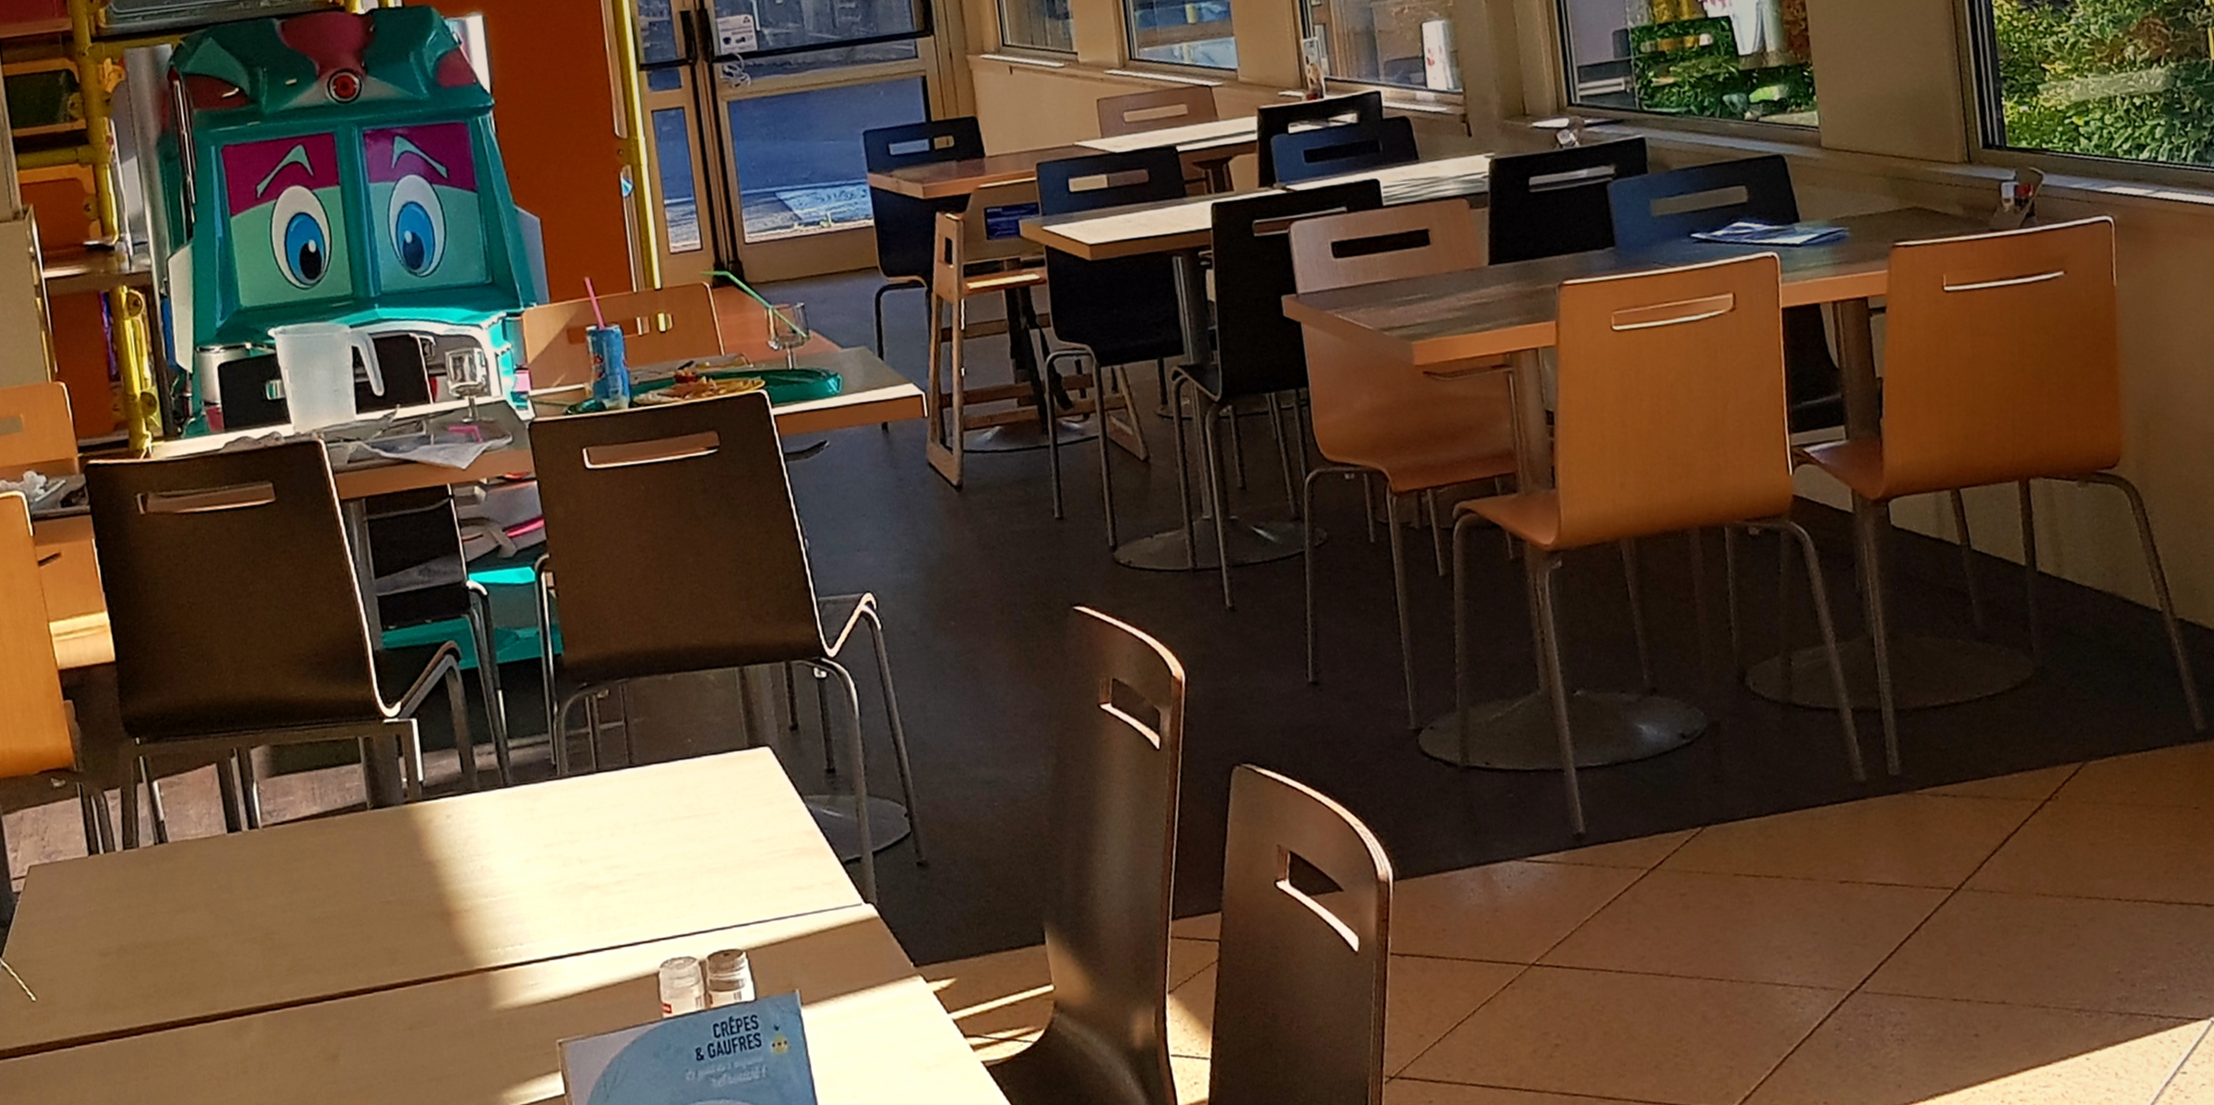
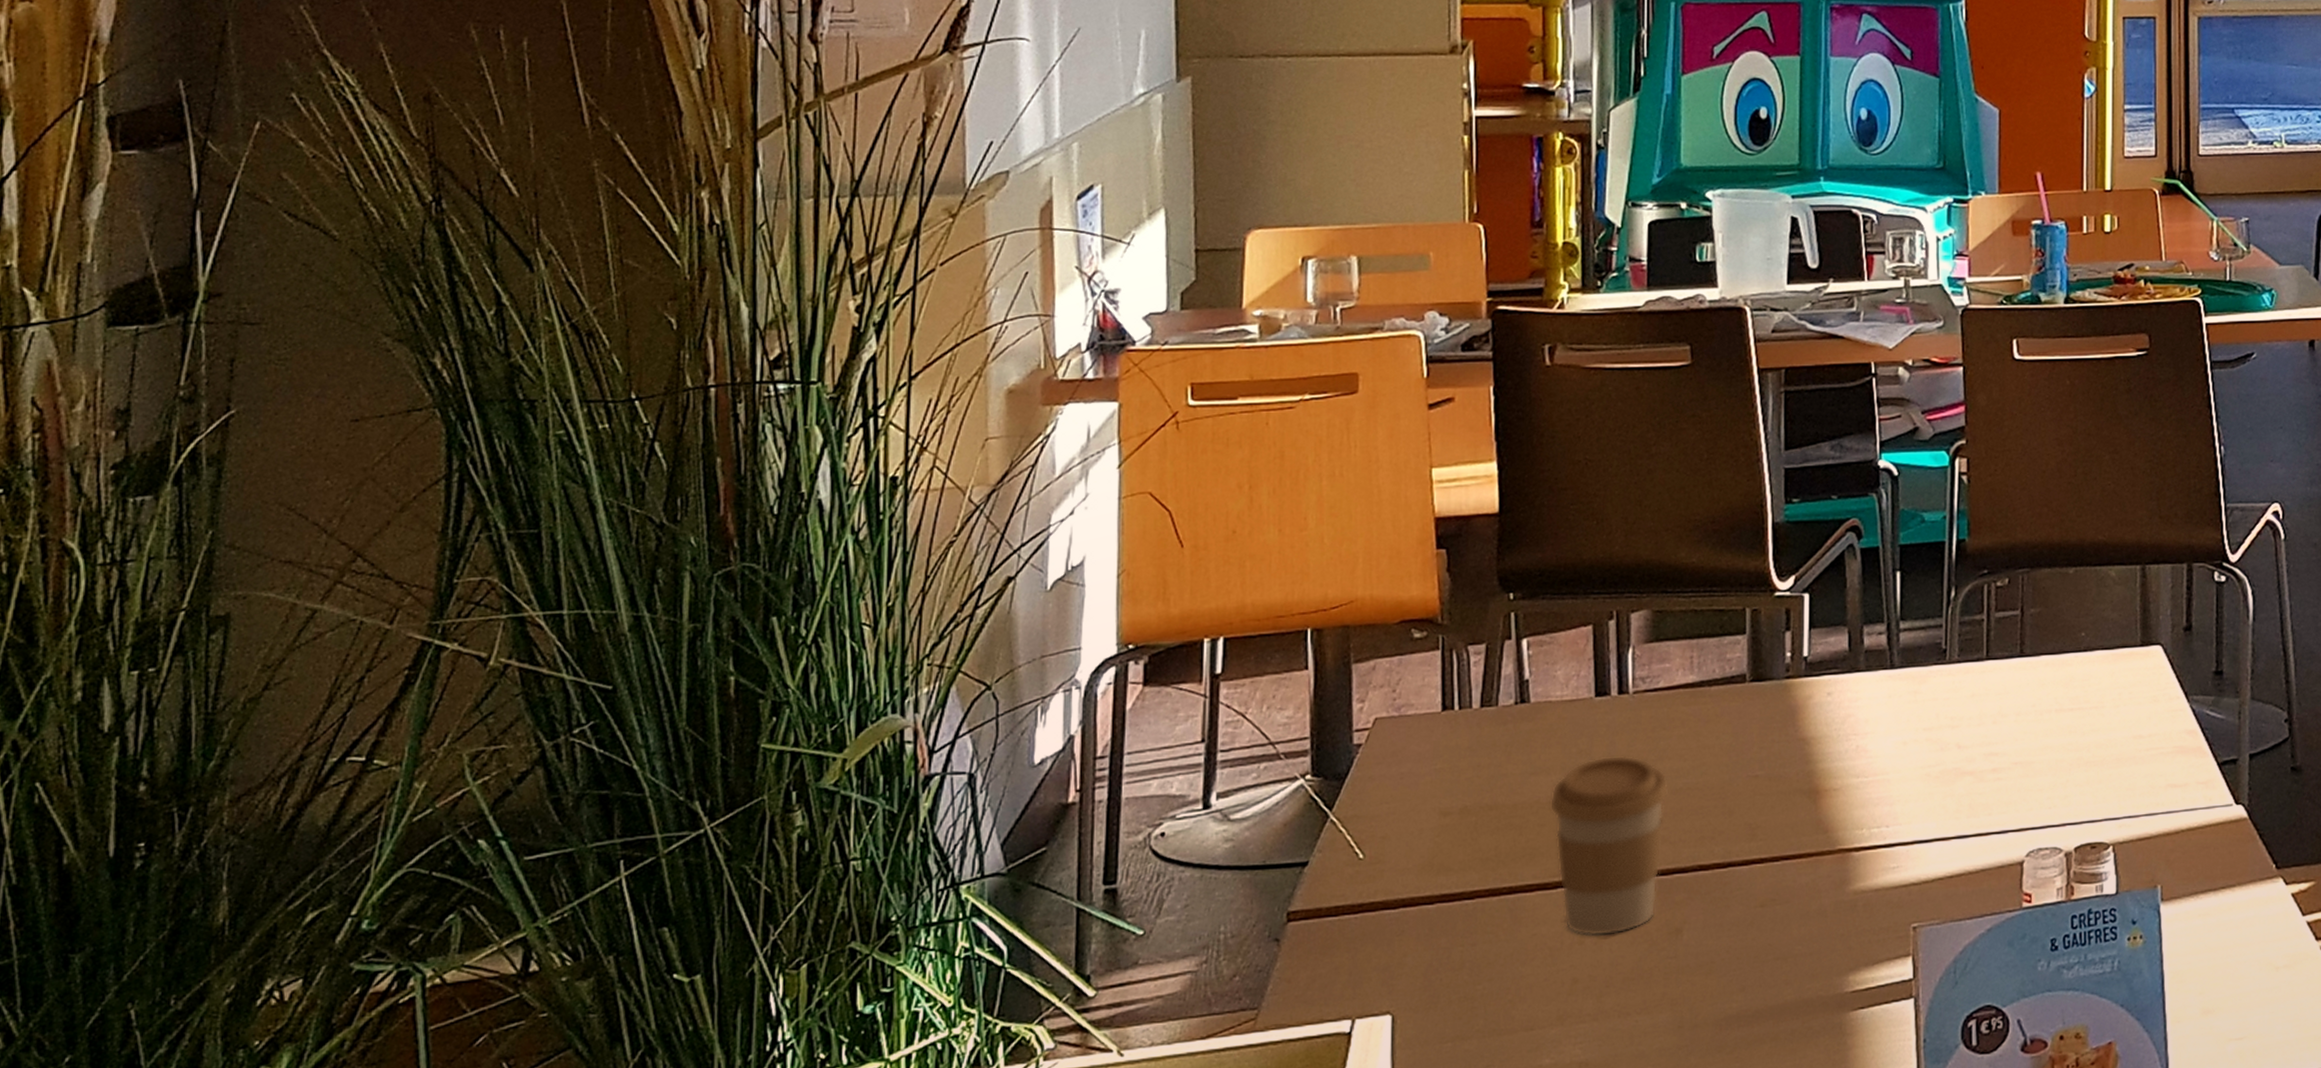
coffee cup: none [198,888,311,1066] -> present [1549,755,1669,937]

